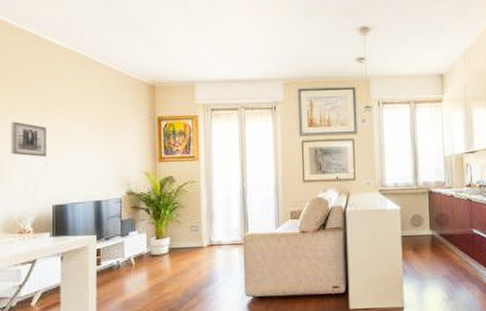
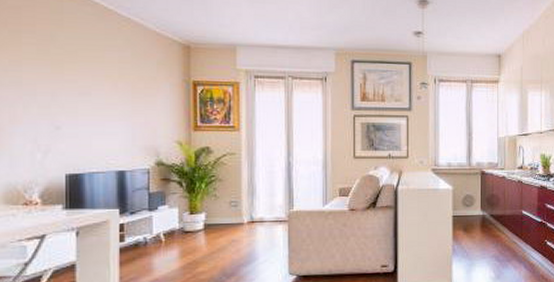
wall art: present [11,121,47,157] -> none [12,76,58,119]

